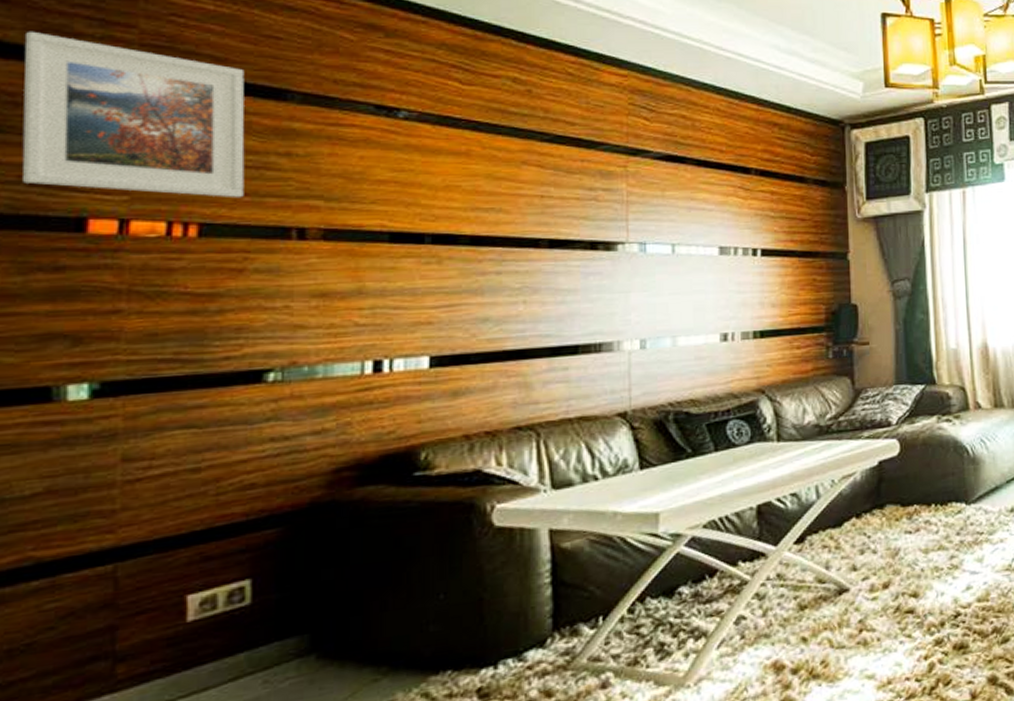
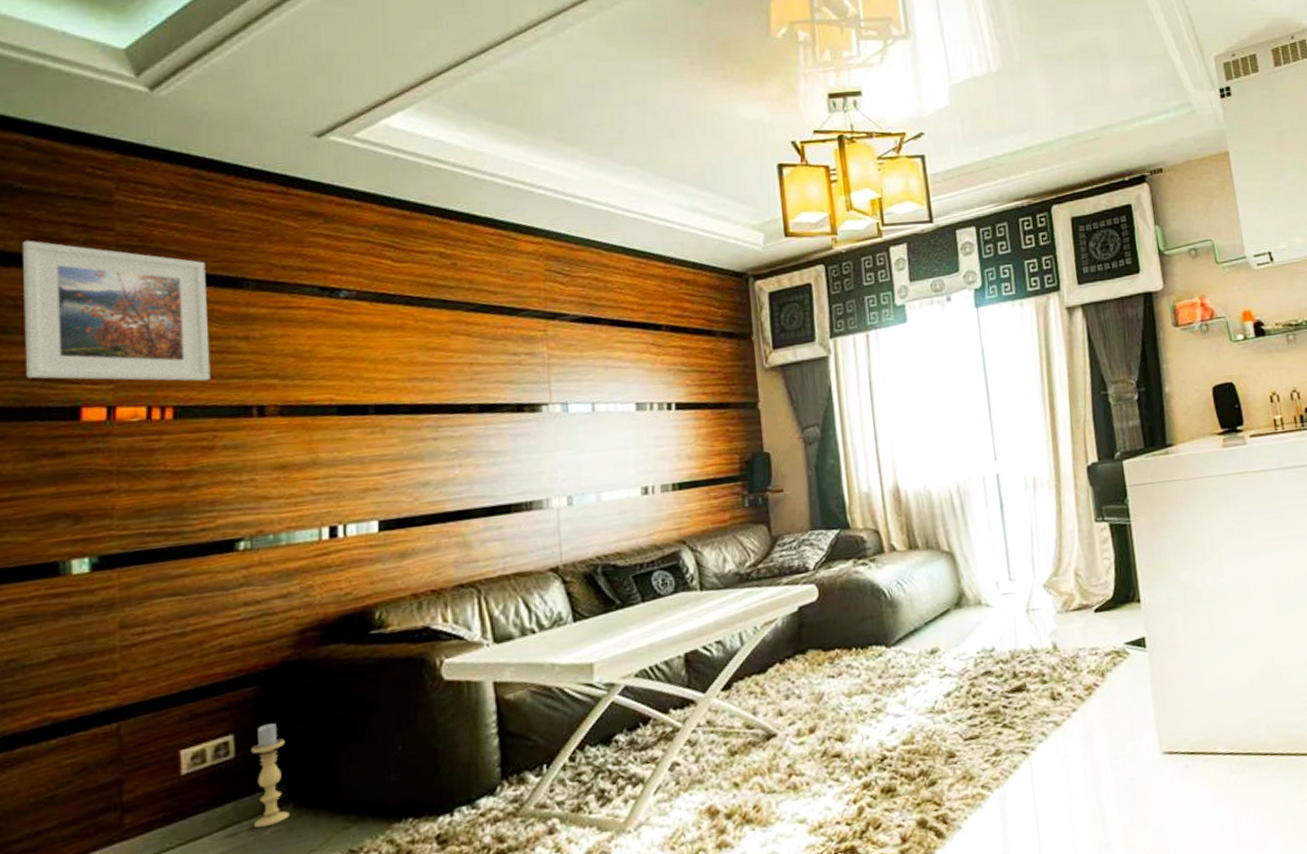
candle holder: none [270,567,311,681] -> present [252,723,290,829]

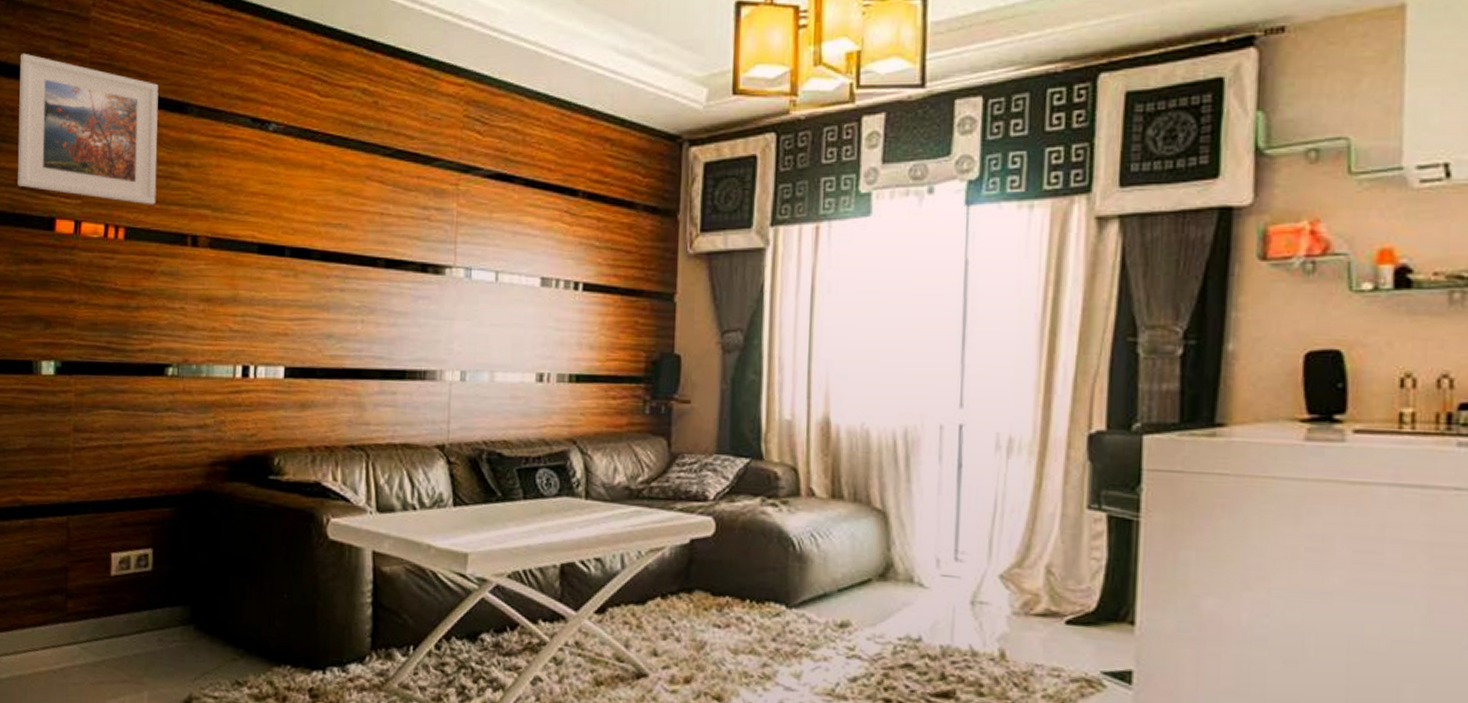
candle holder: present [252,723,290,829] -> none [163,544,192,641]

